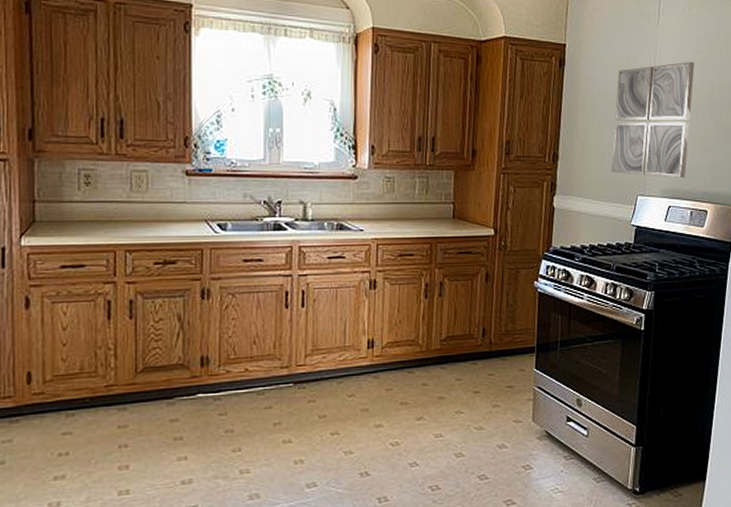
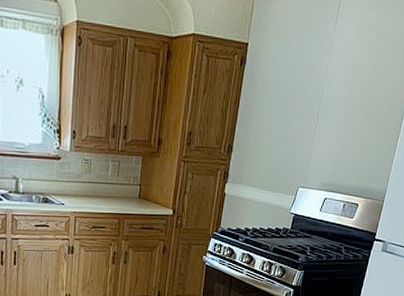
wall art: present [611,61,695,179] -> none [277,64,365,175]

